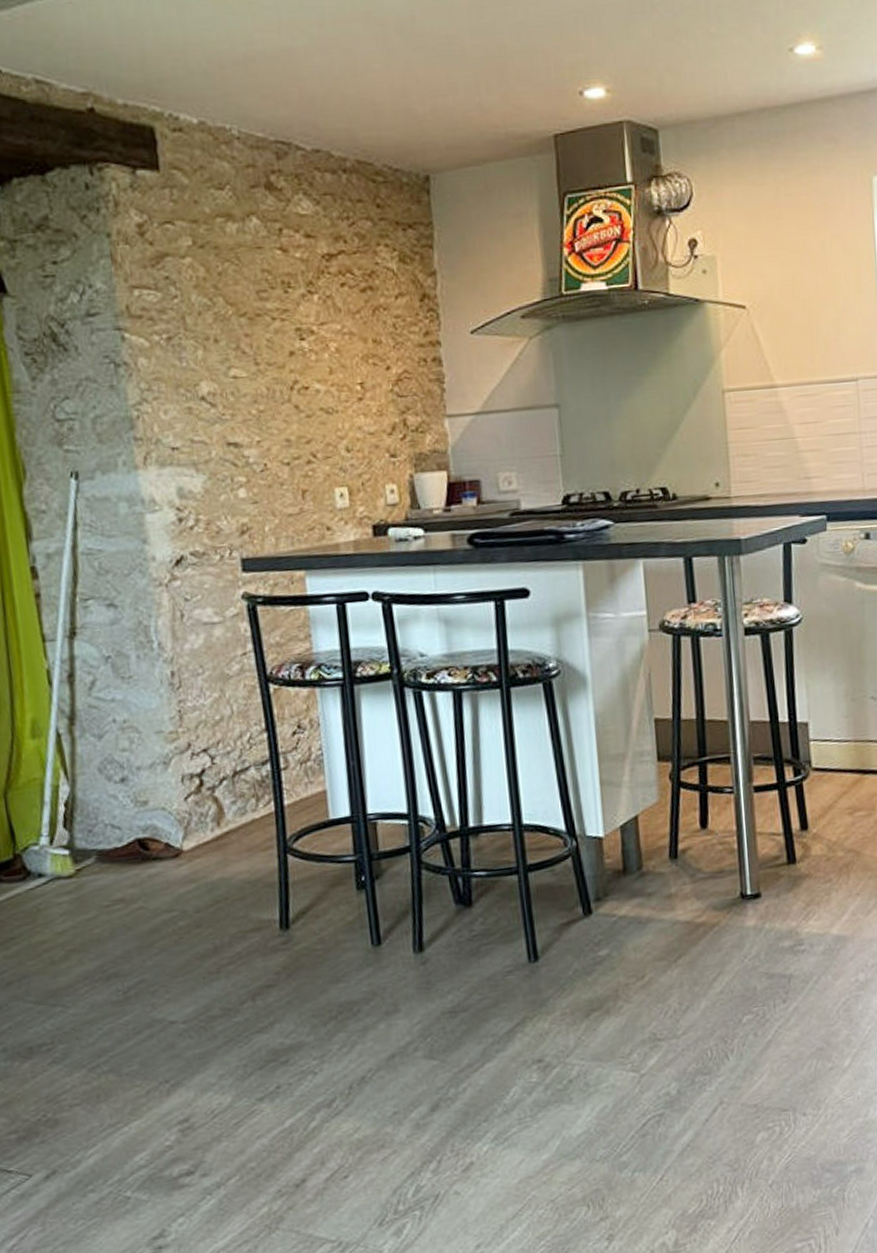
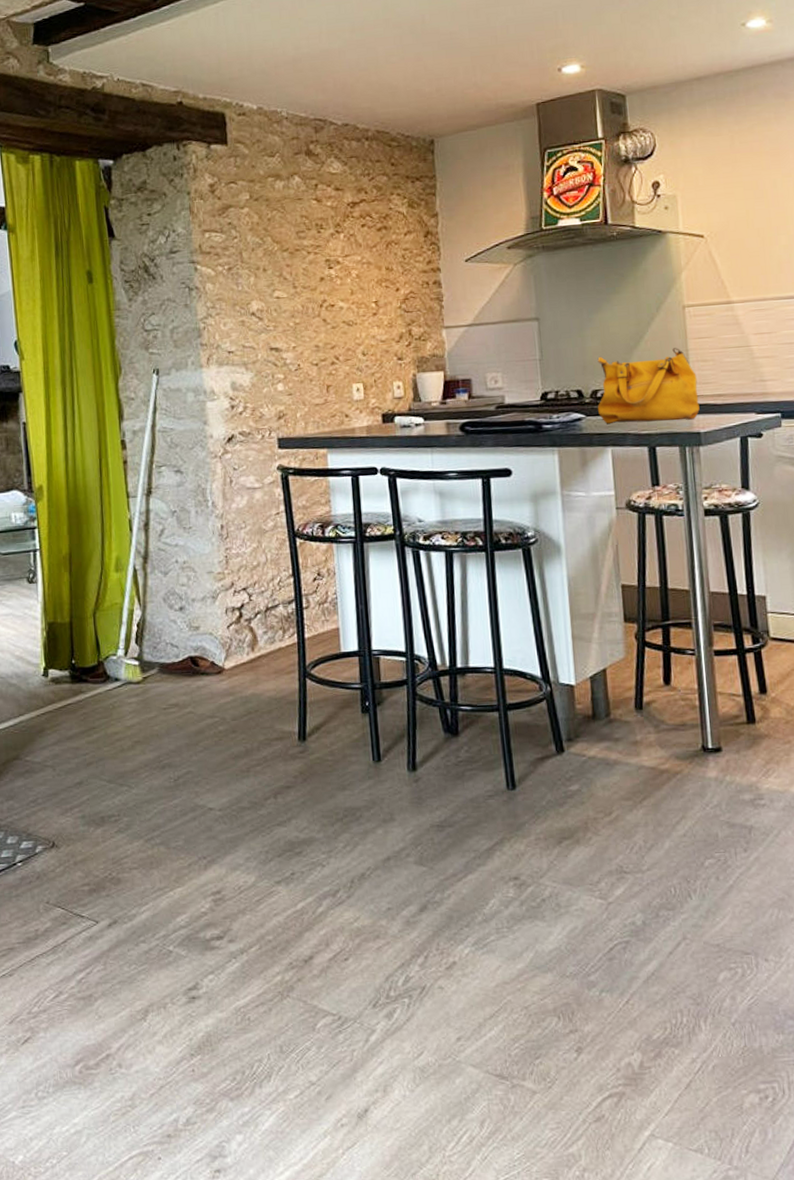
handbag: none [627,439,740,531] -> present [597,347,700,424]

